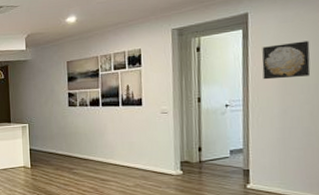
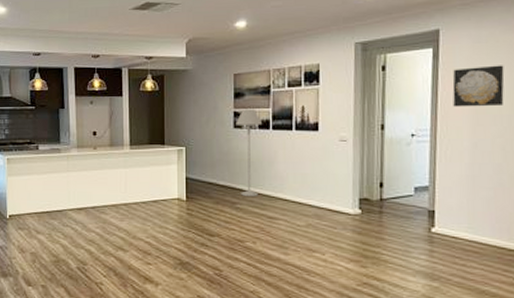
floor lamp: none [70,90,94,163] -> present [235,109,263,196]

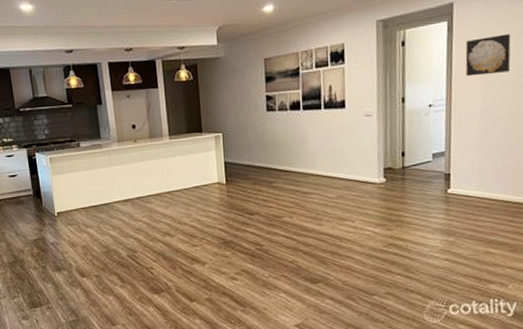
floor lamp: present [235,109,263,196] -> none [268,91,294,175]

